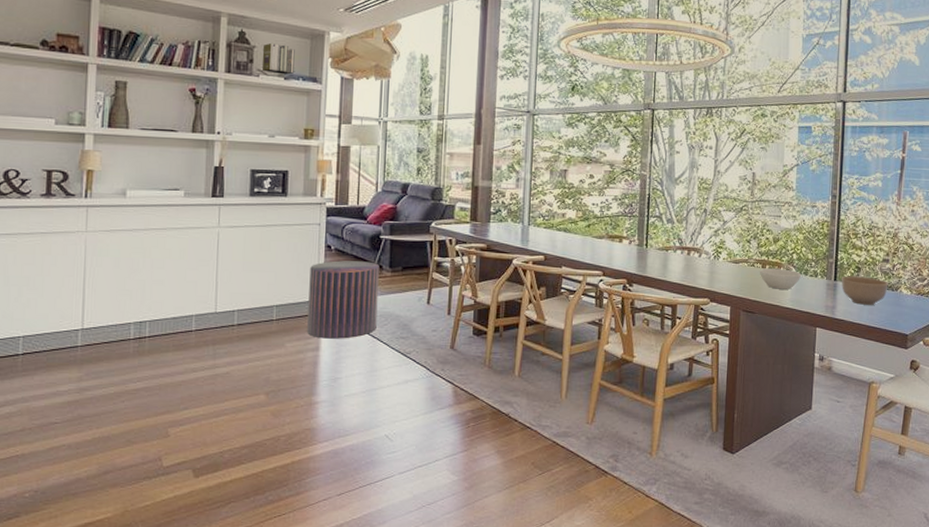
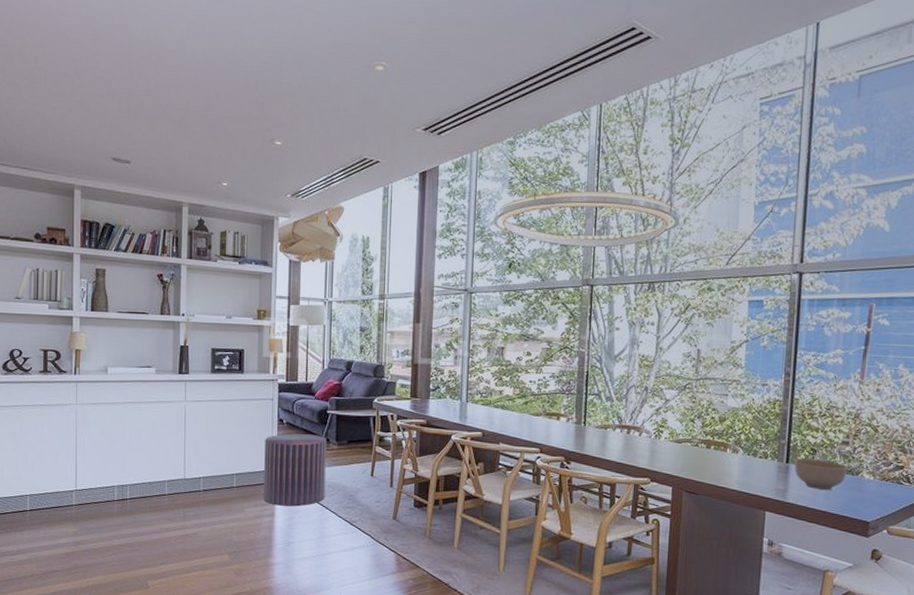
books: none [12,77,77,118] -> present [14,267,65,303]
soup bowl: present [759,268,802,290] -> none [703,448,750,471]

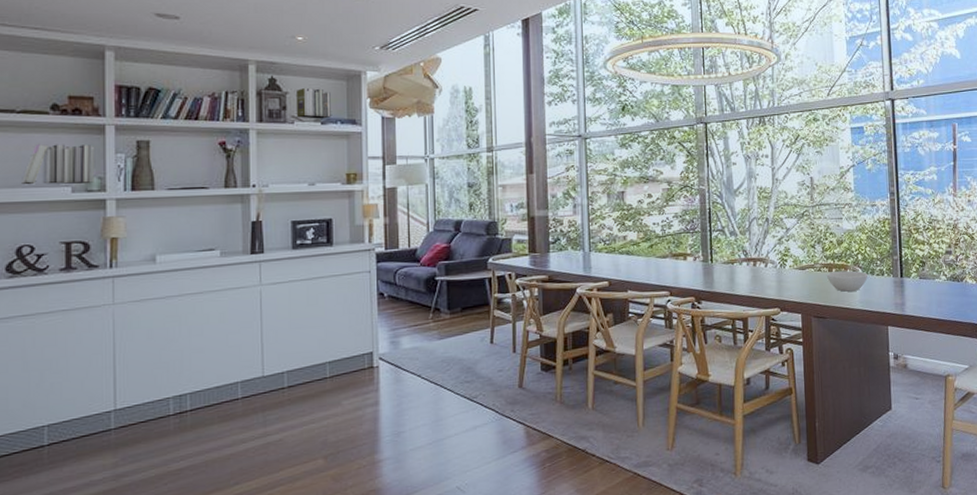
pouf: present [263,433,327,507] -> none [363,305,439,392]
soup bowl: none [703,448,750,471] -> present [826,270,869,292]
bowl: present [794,458,848,490] -> none [907,270,954,299]

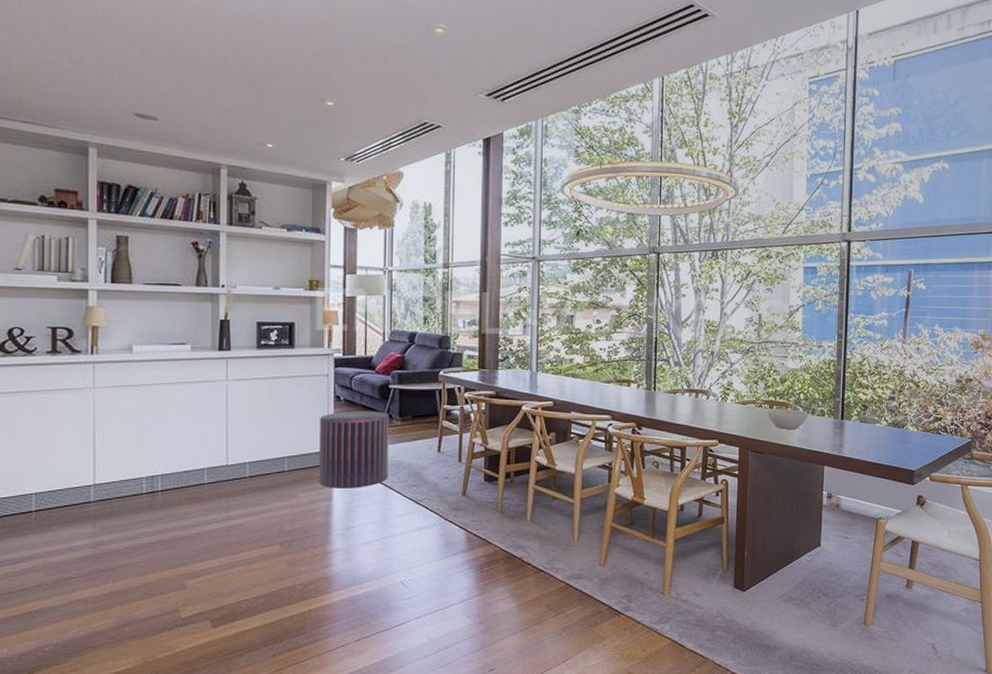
books: present [297,87,331,119] -> none [265,194,297,226]
pouf: none [363,305,439,392] -> present [319,411,389,488]

